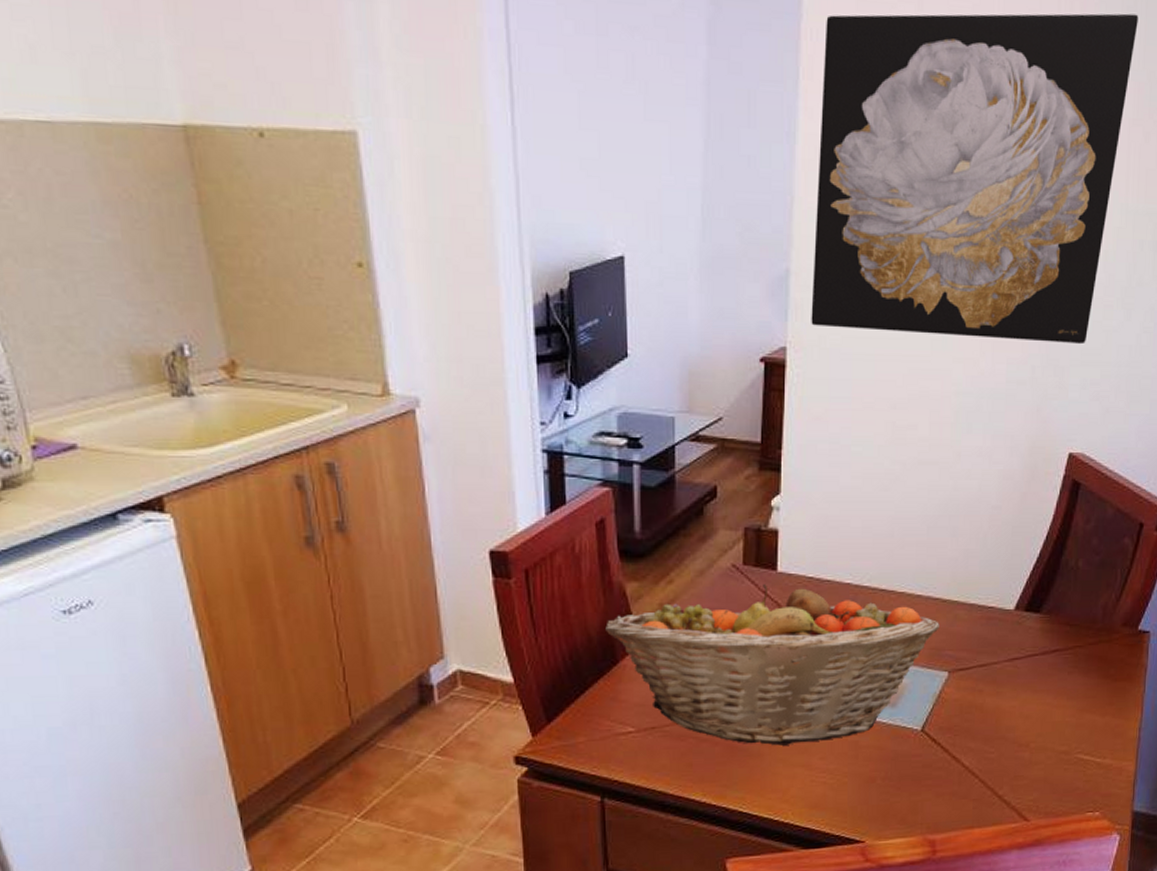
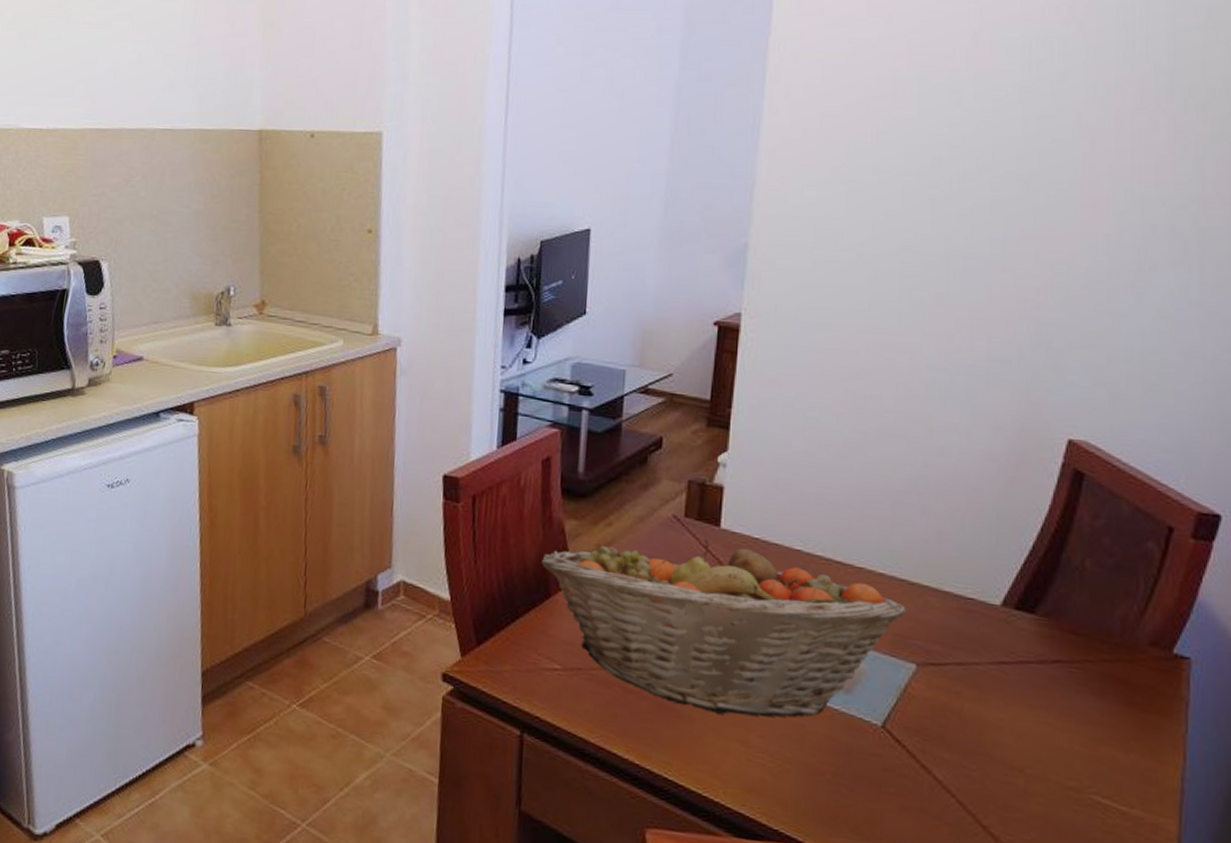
wall art: present [811,13,1139,345] -> none [768,13,1138,327]

